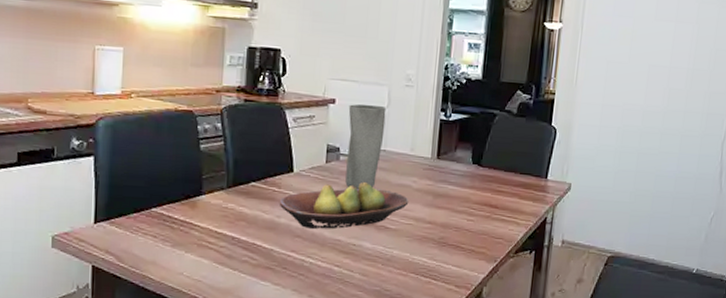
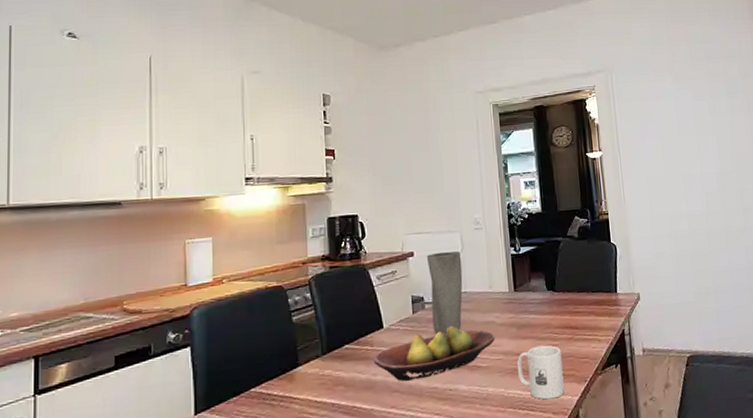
mug: none [426,218,476,272] -> present [517,345,564,400]

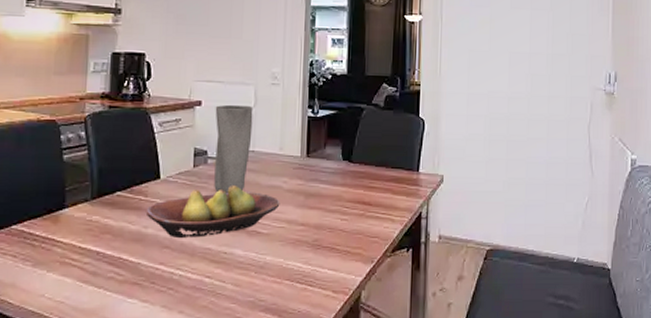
mug: present [517,345,564,400] -> none [299,218,350,276]

